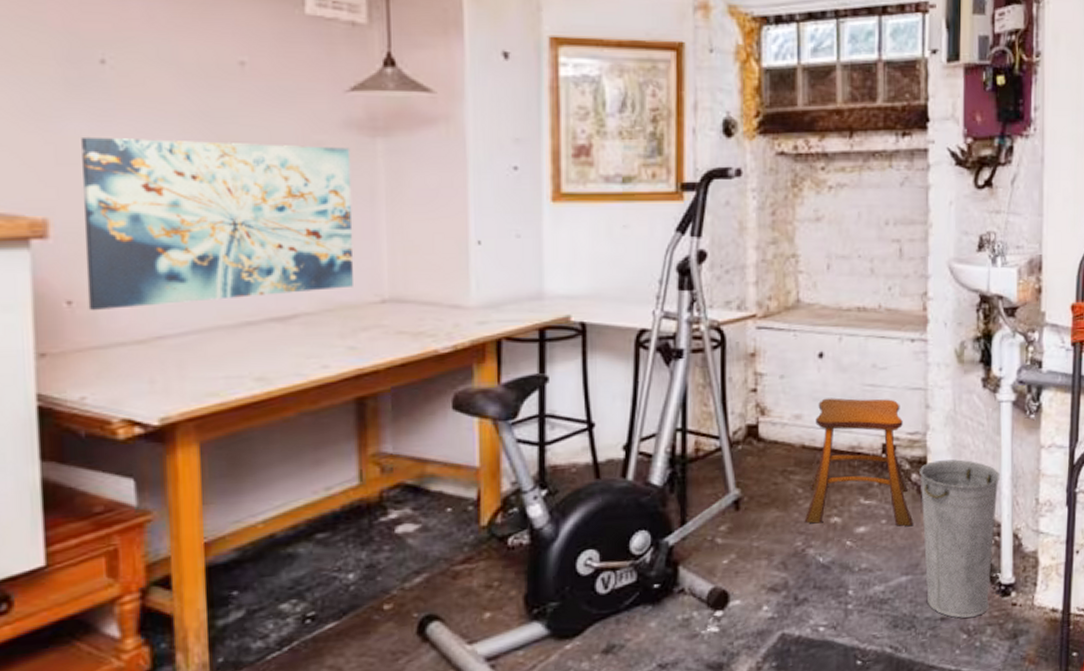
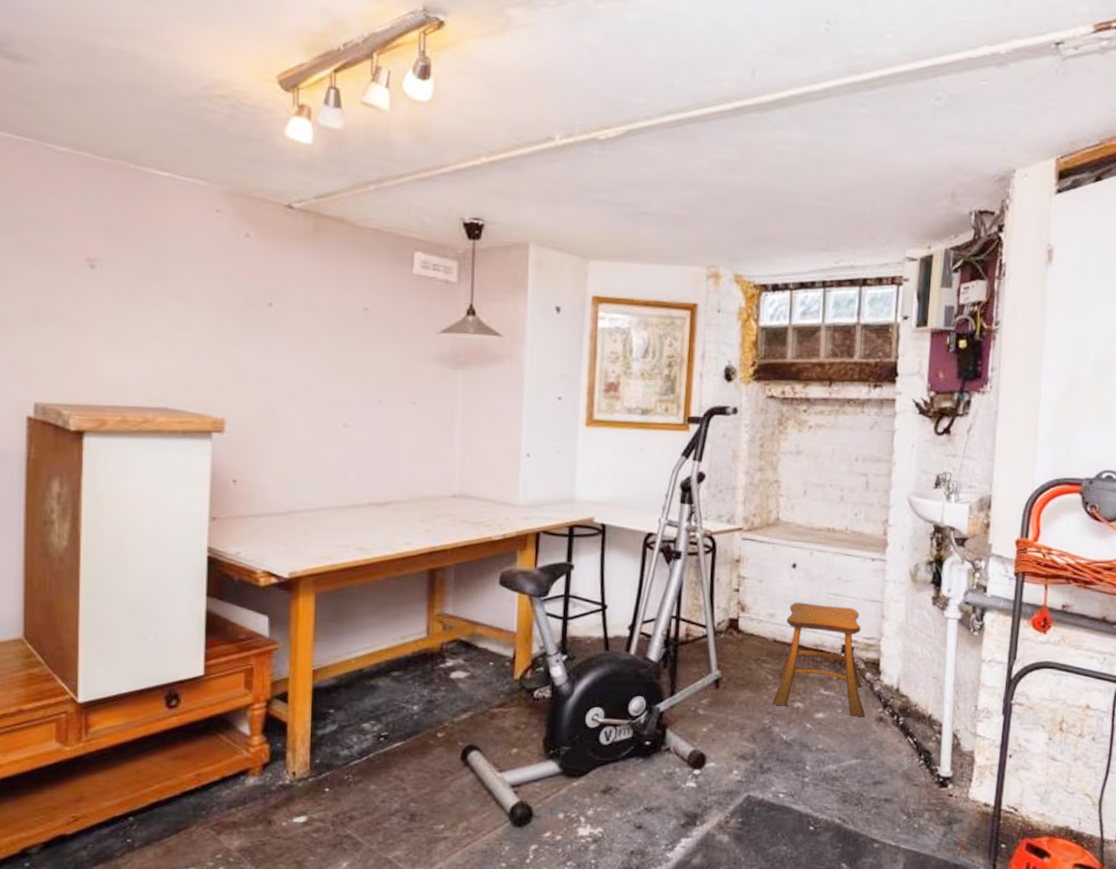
wall art: present [81,136,354,311] -> none [247,359,438,489]
bucket: present [920,459,1000,618] -> none [873,664,944,802]

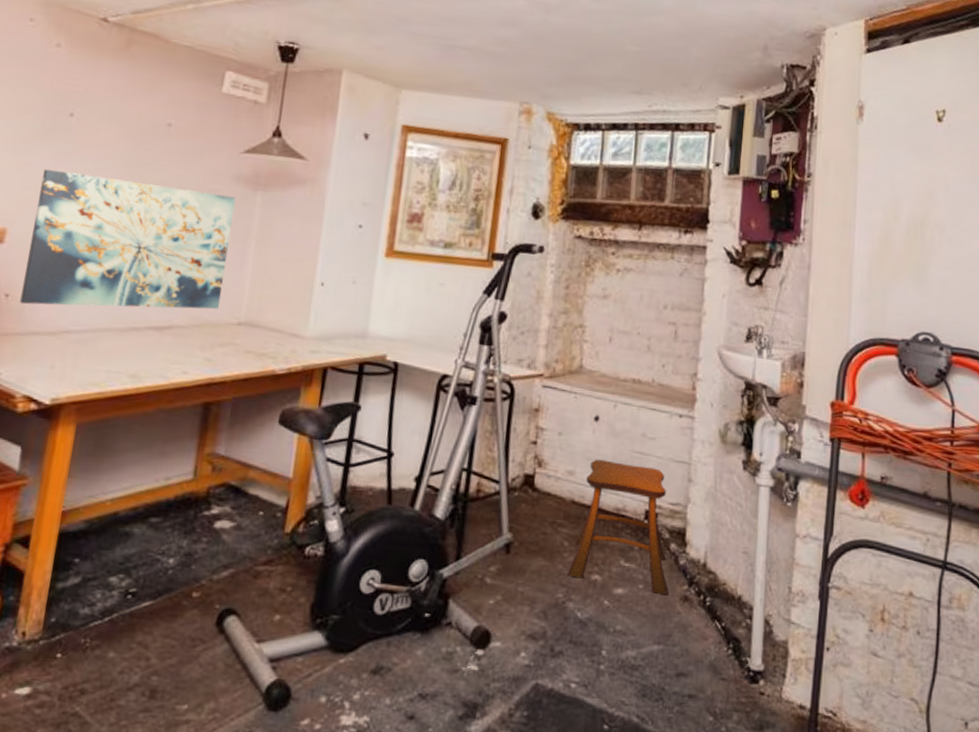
wall art: none [247,359,438,489] -> present [19,169,236,310]

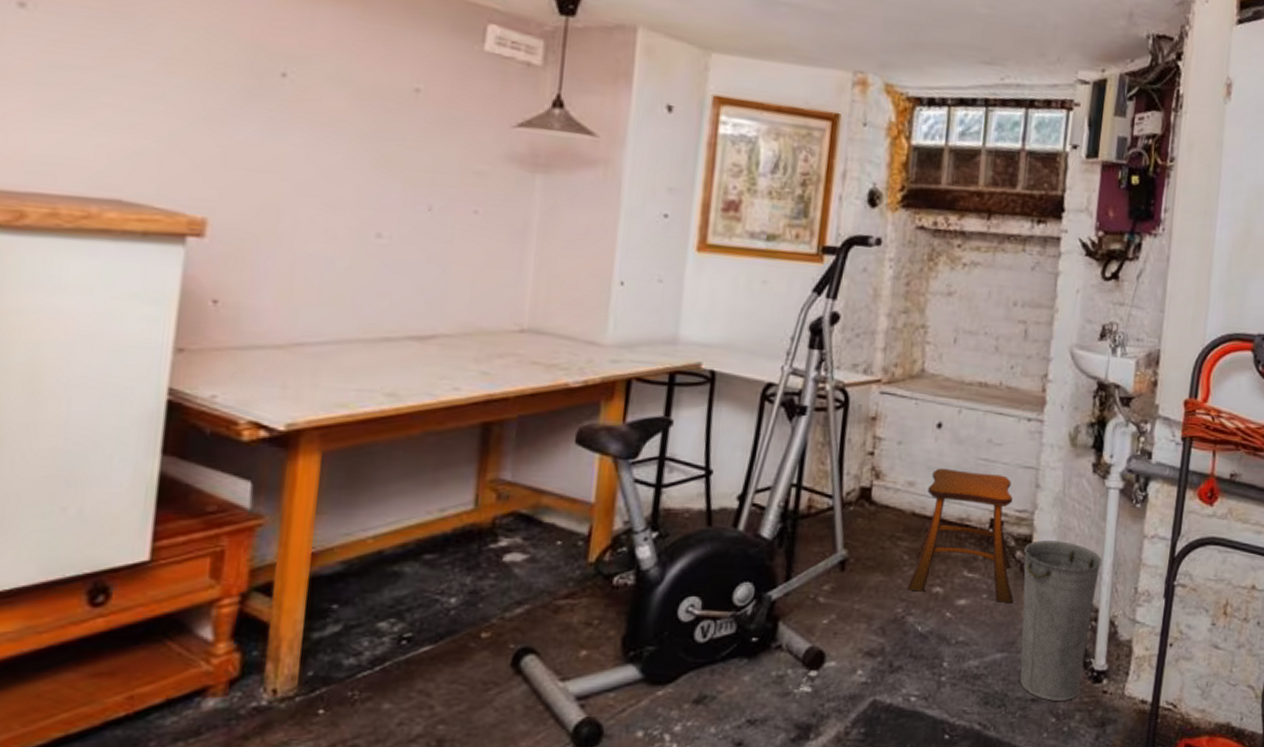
wall art: present [19,169,236,310] -> none [233,143,510,315]
bucket: none [677,534,755,700] -> present [1020,540,1102,701]

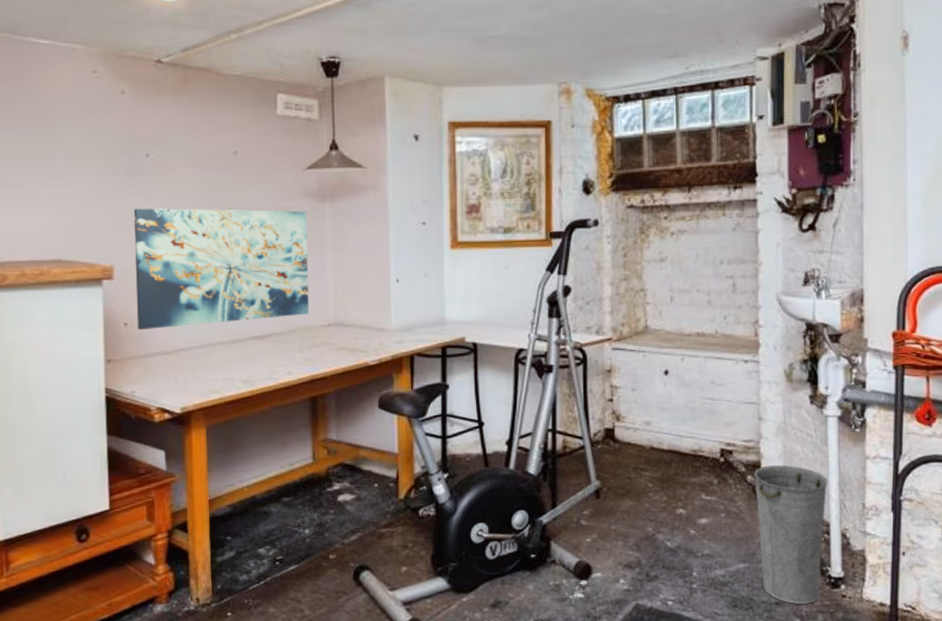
wall art: none [233,143,510,315] -> present [134,208,309,331]
stool: present [907,468,1014,602] -> none [654,408,750,520]

